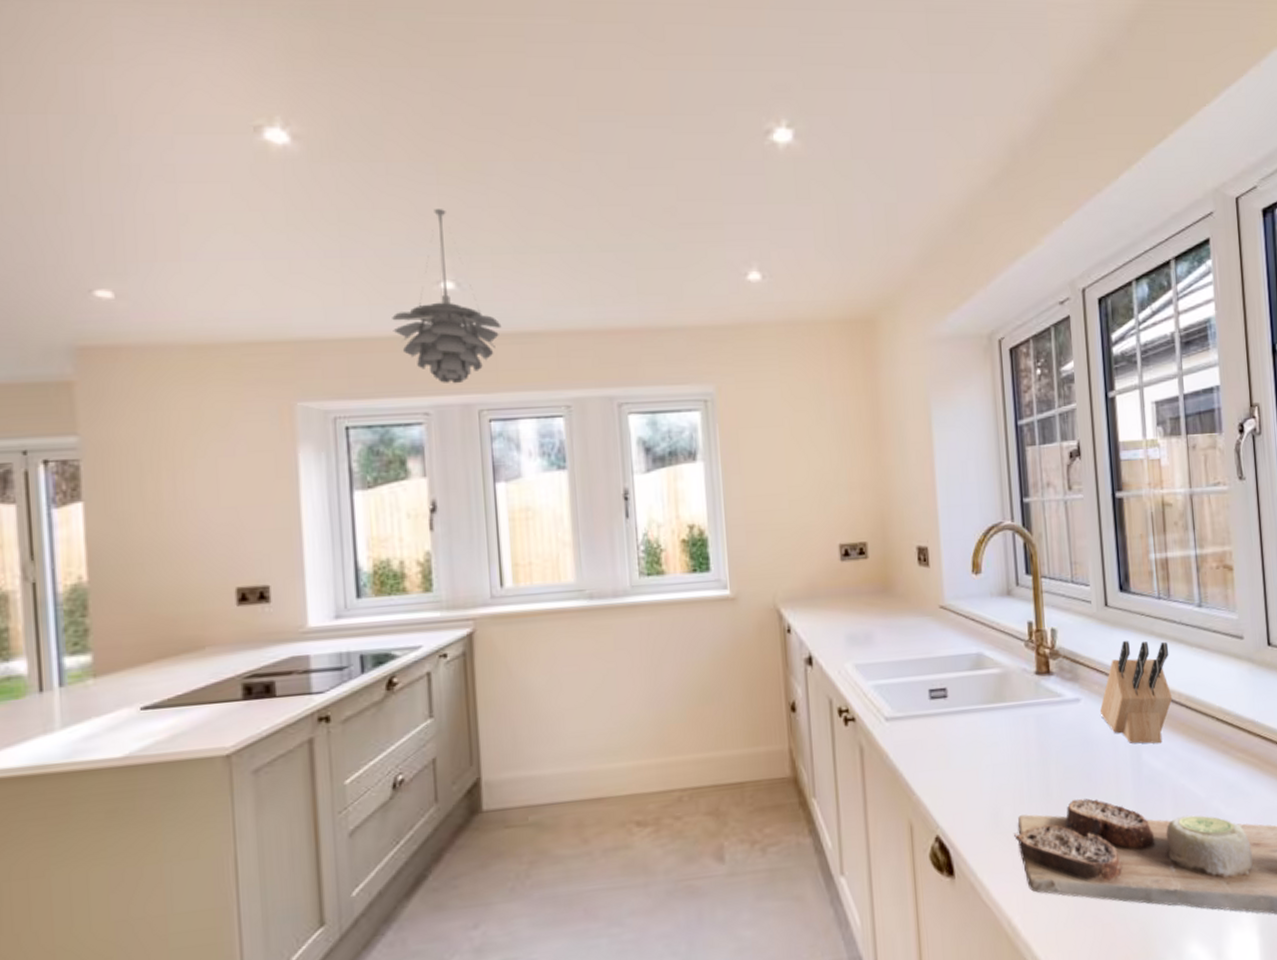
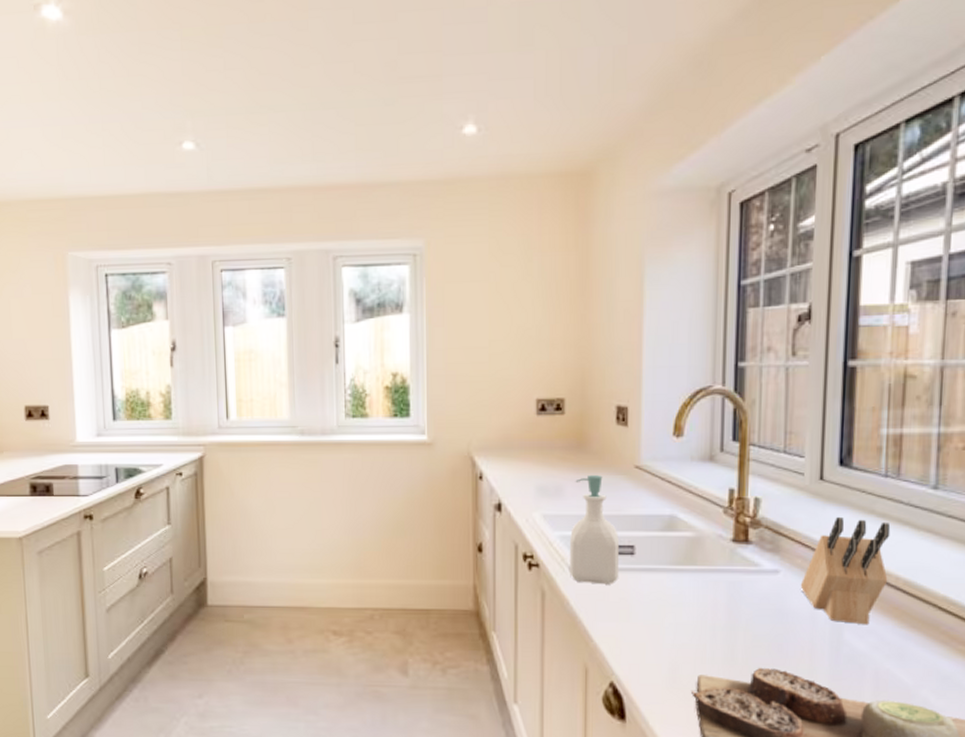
pendant light: present [392,209,502,384] -> none [142,73,233,237]
soap bottle: none [883,617,935,733] -> present [569,474,620,585]

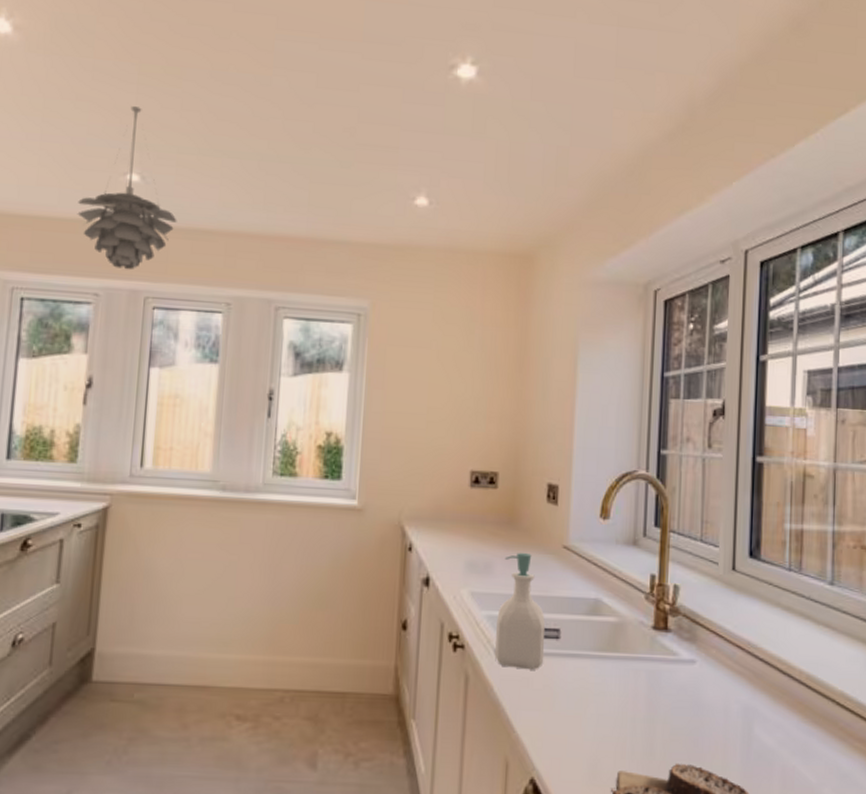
pendant light: none [142,73,233,237] -> present [77,106,177,270]
knife block: present [800,516,891,625] -> none [714,607,794,720]

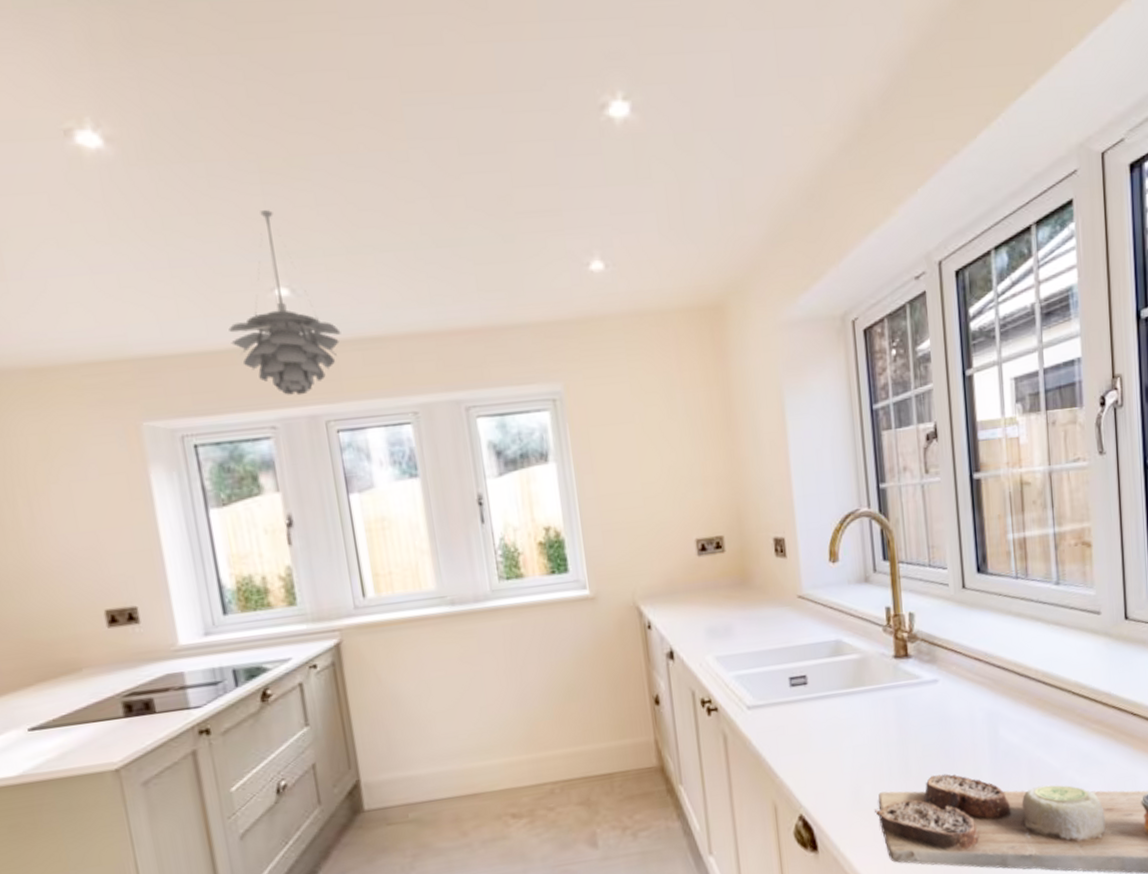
soap bottle: present [495,552,546,670] -> none [743,609,796,720]

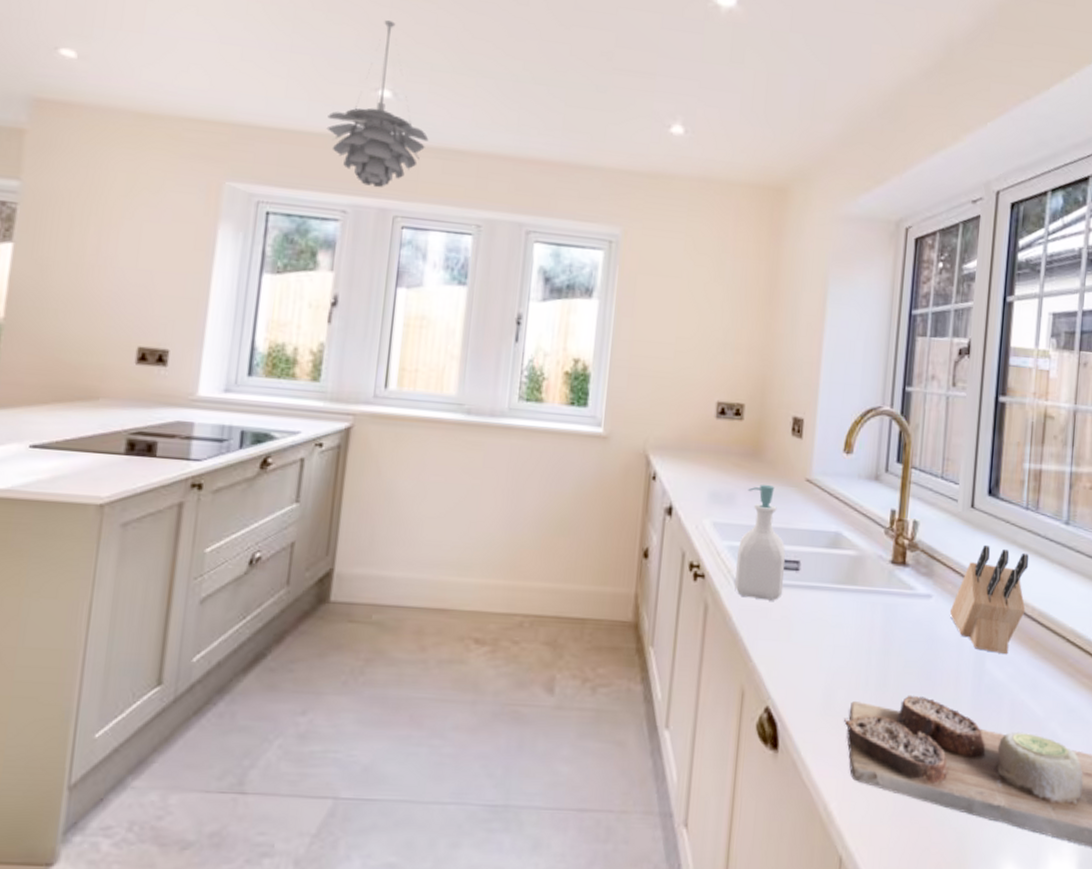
soap bottle: none [743,609,796,720] -> present [735,484,786,601]
knife block: none [957,620,1029,720] -> present [949,544,1029,655]

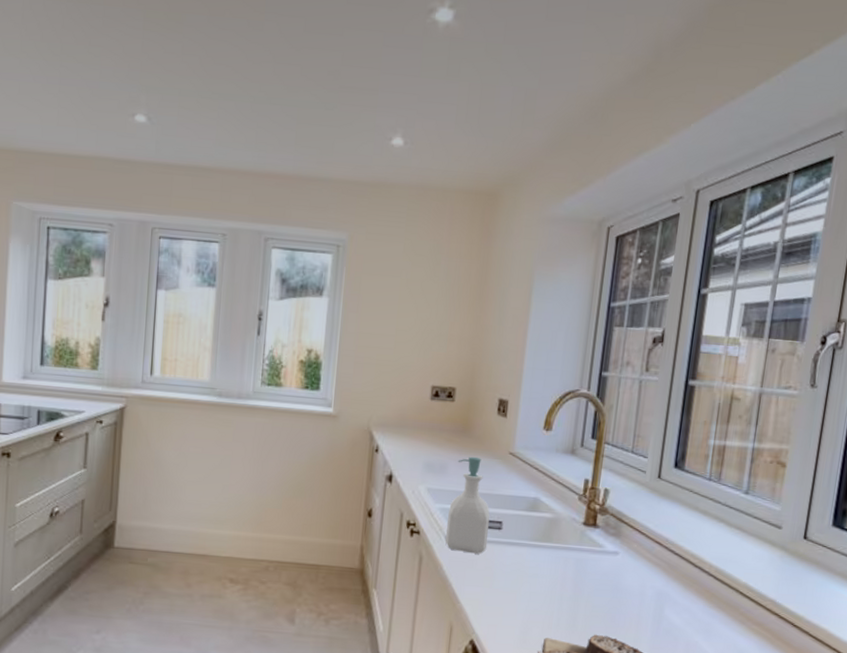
pendant light: present [326,20,429,188] -> none [93,51,179,203]
knife block: present [949,544,1029,655] -> none [634,510,710,604]

